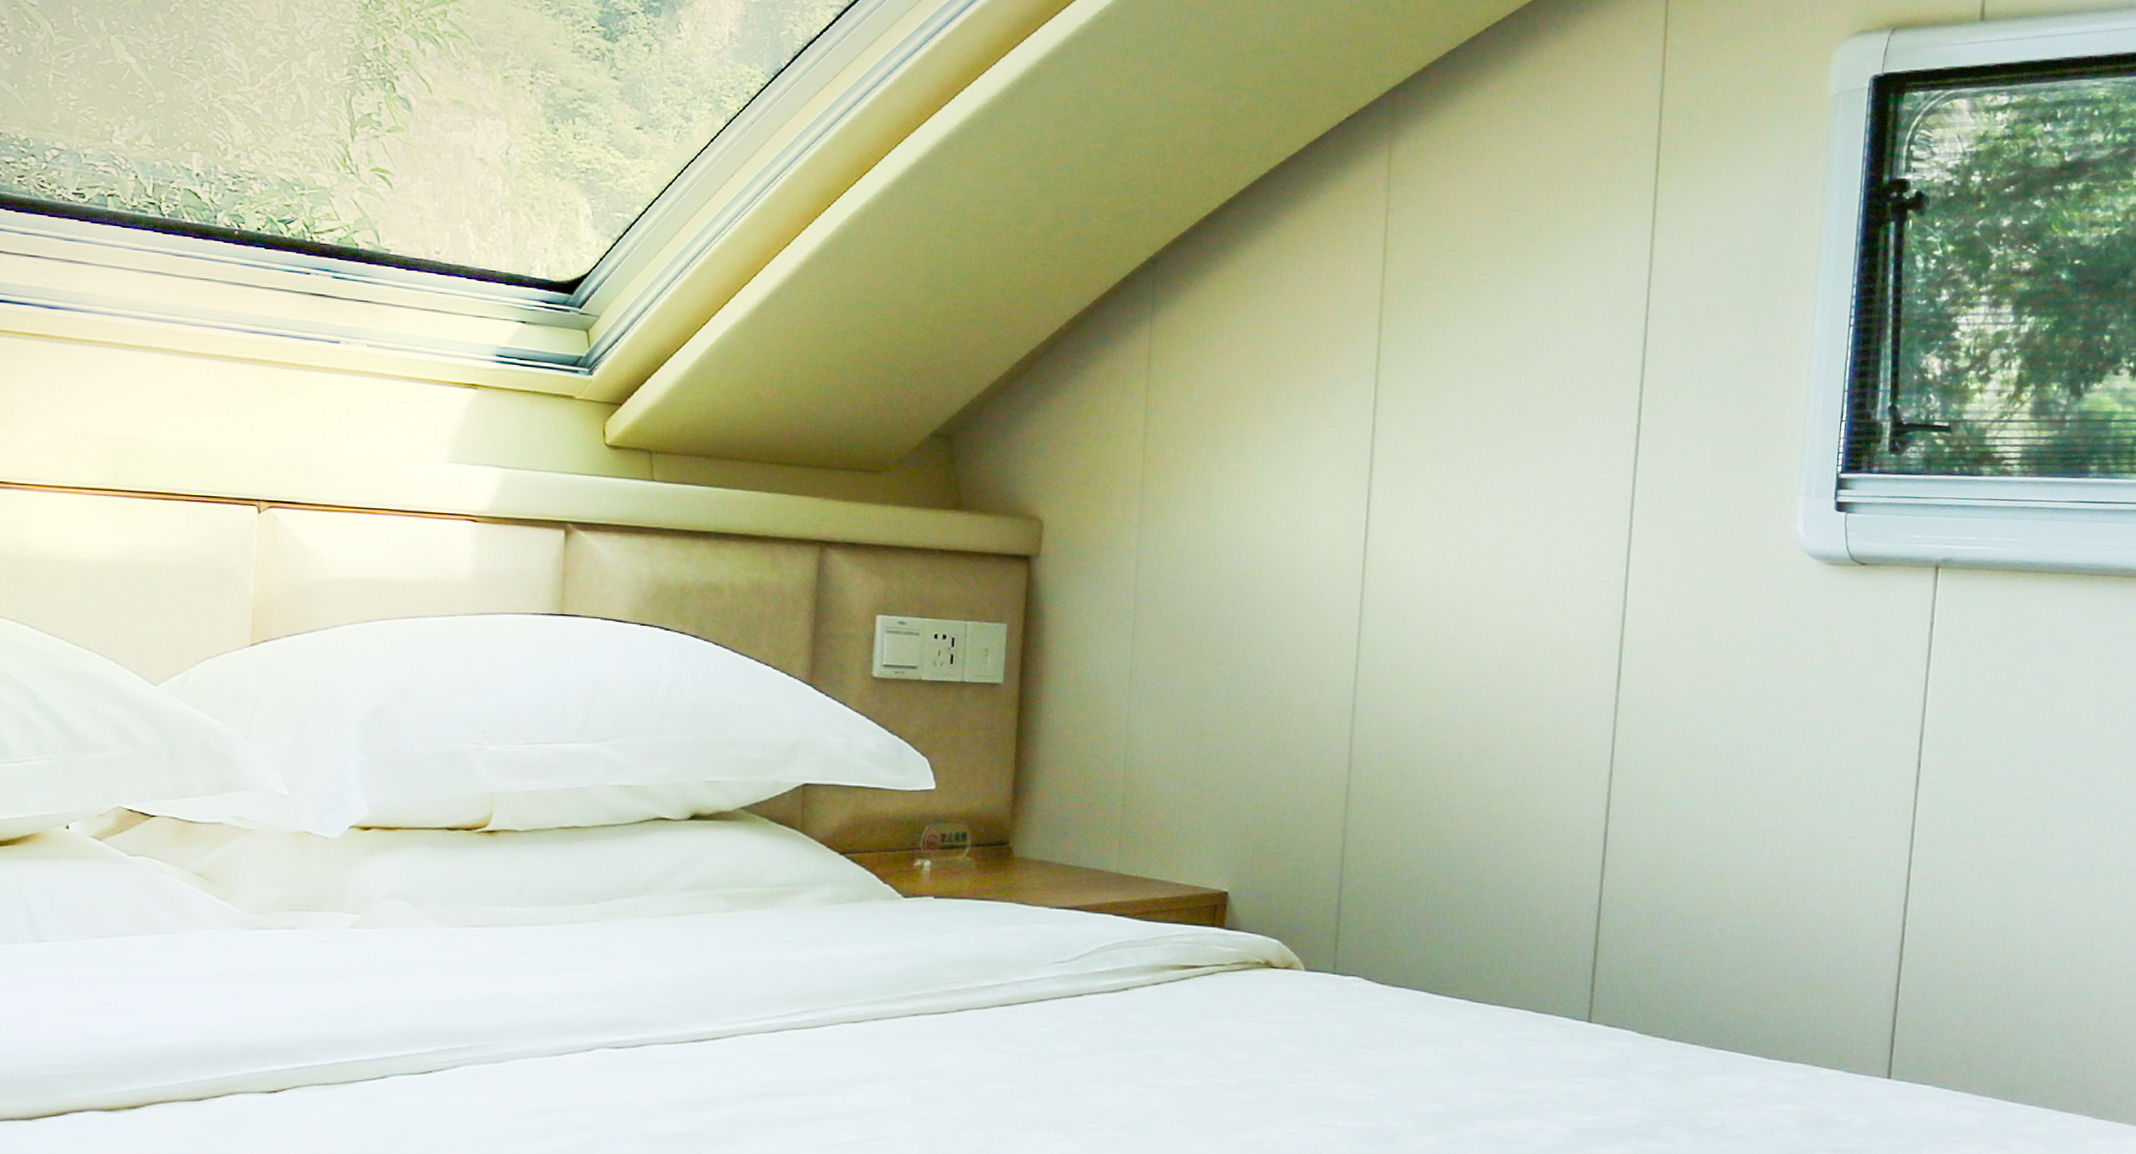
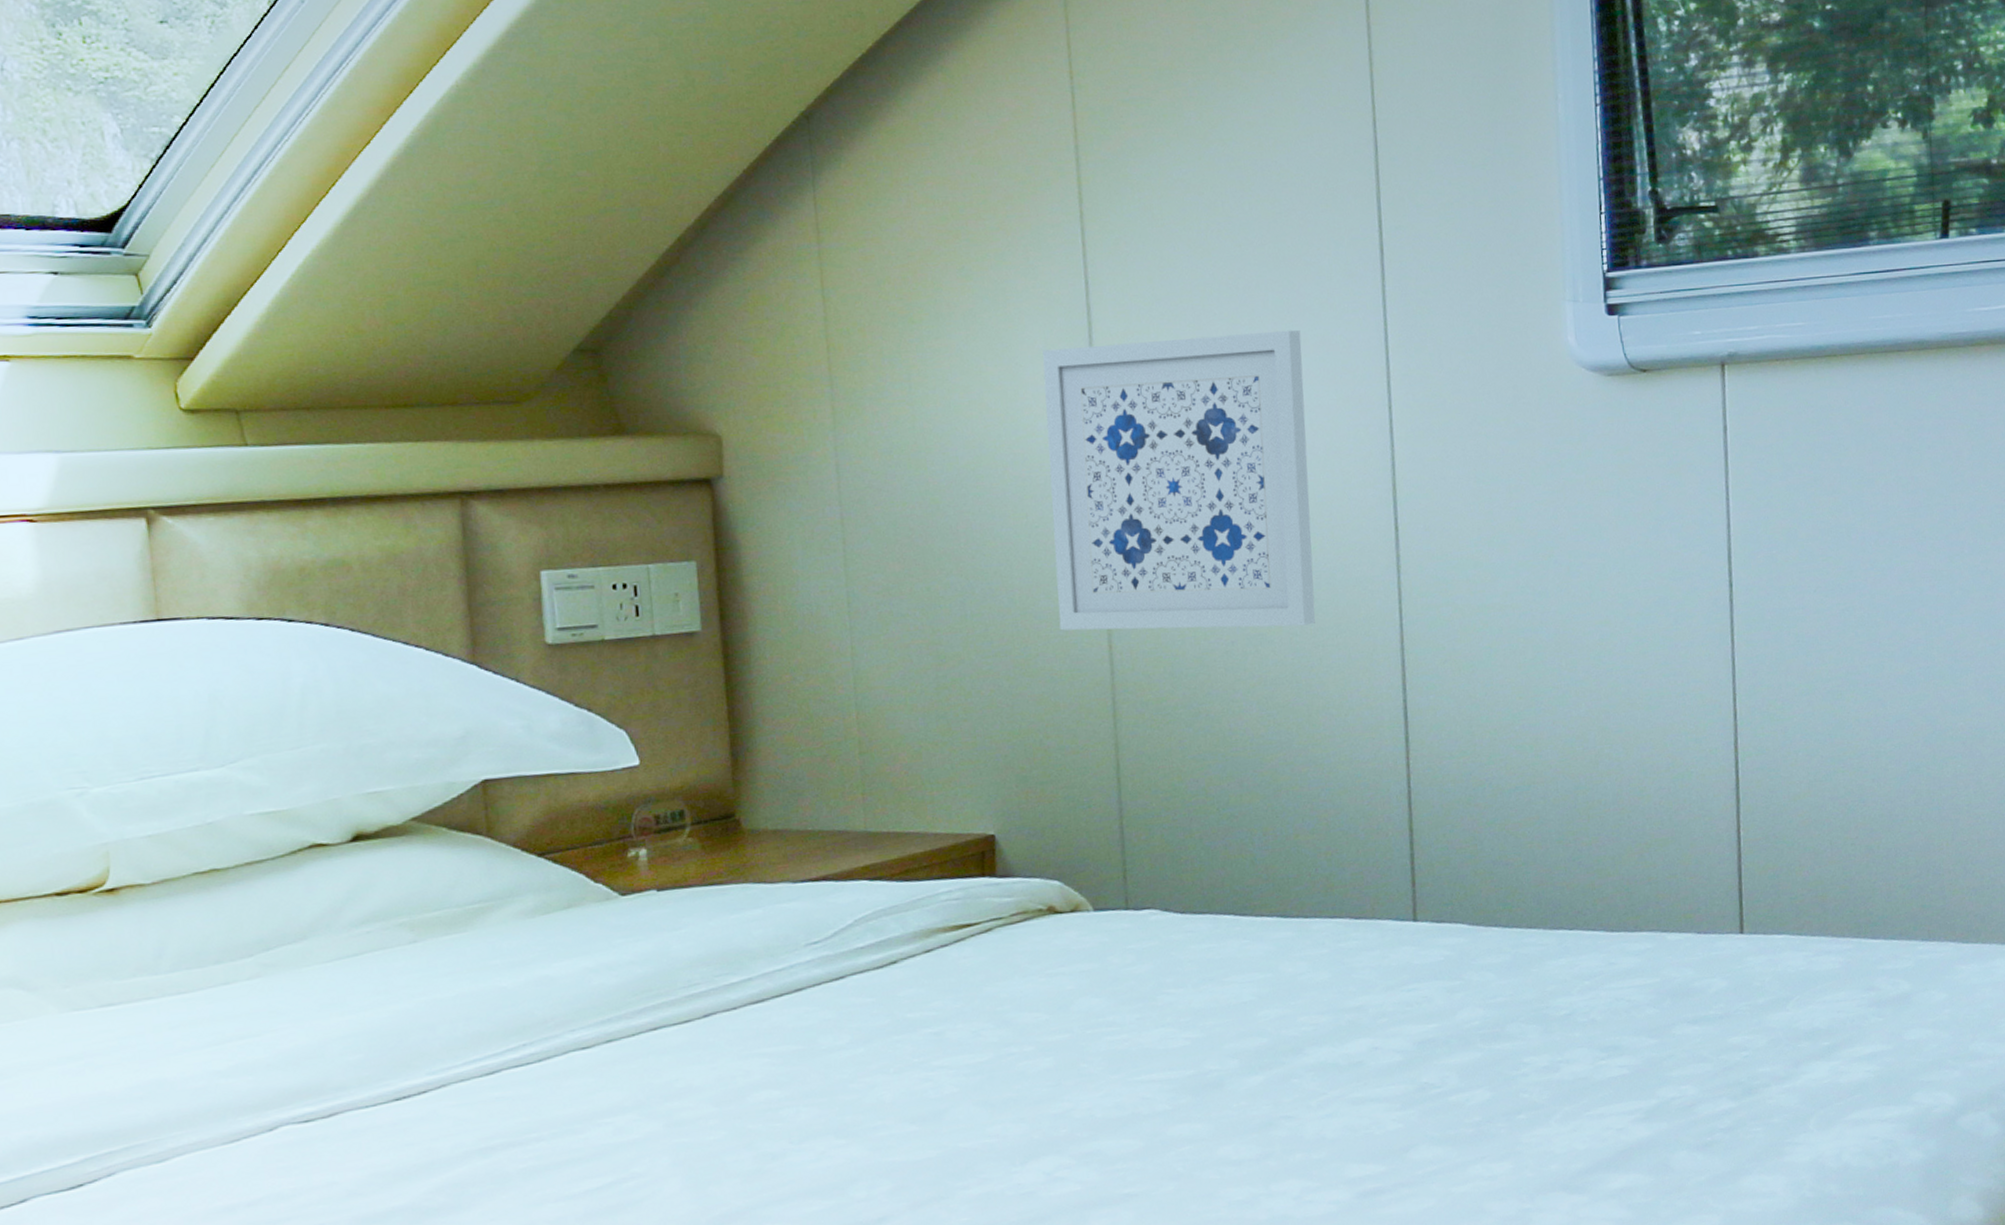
wall art: none [1309,482,1556,749] -> present [1042,329,1316,631]

